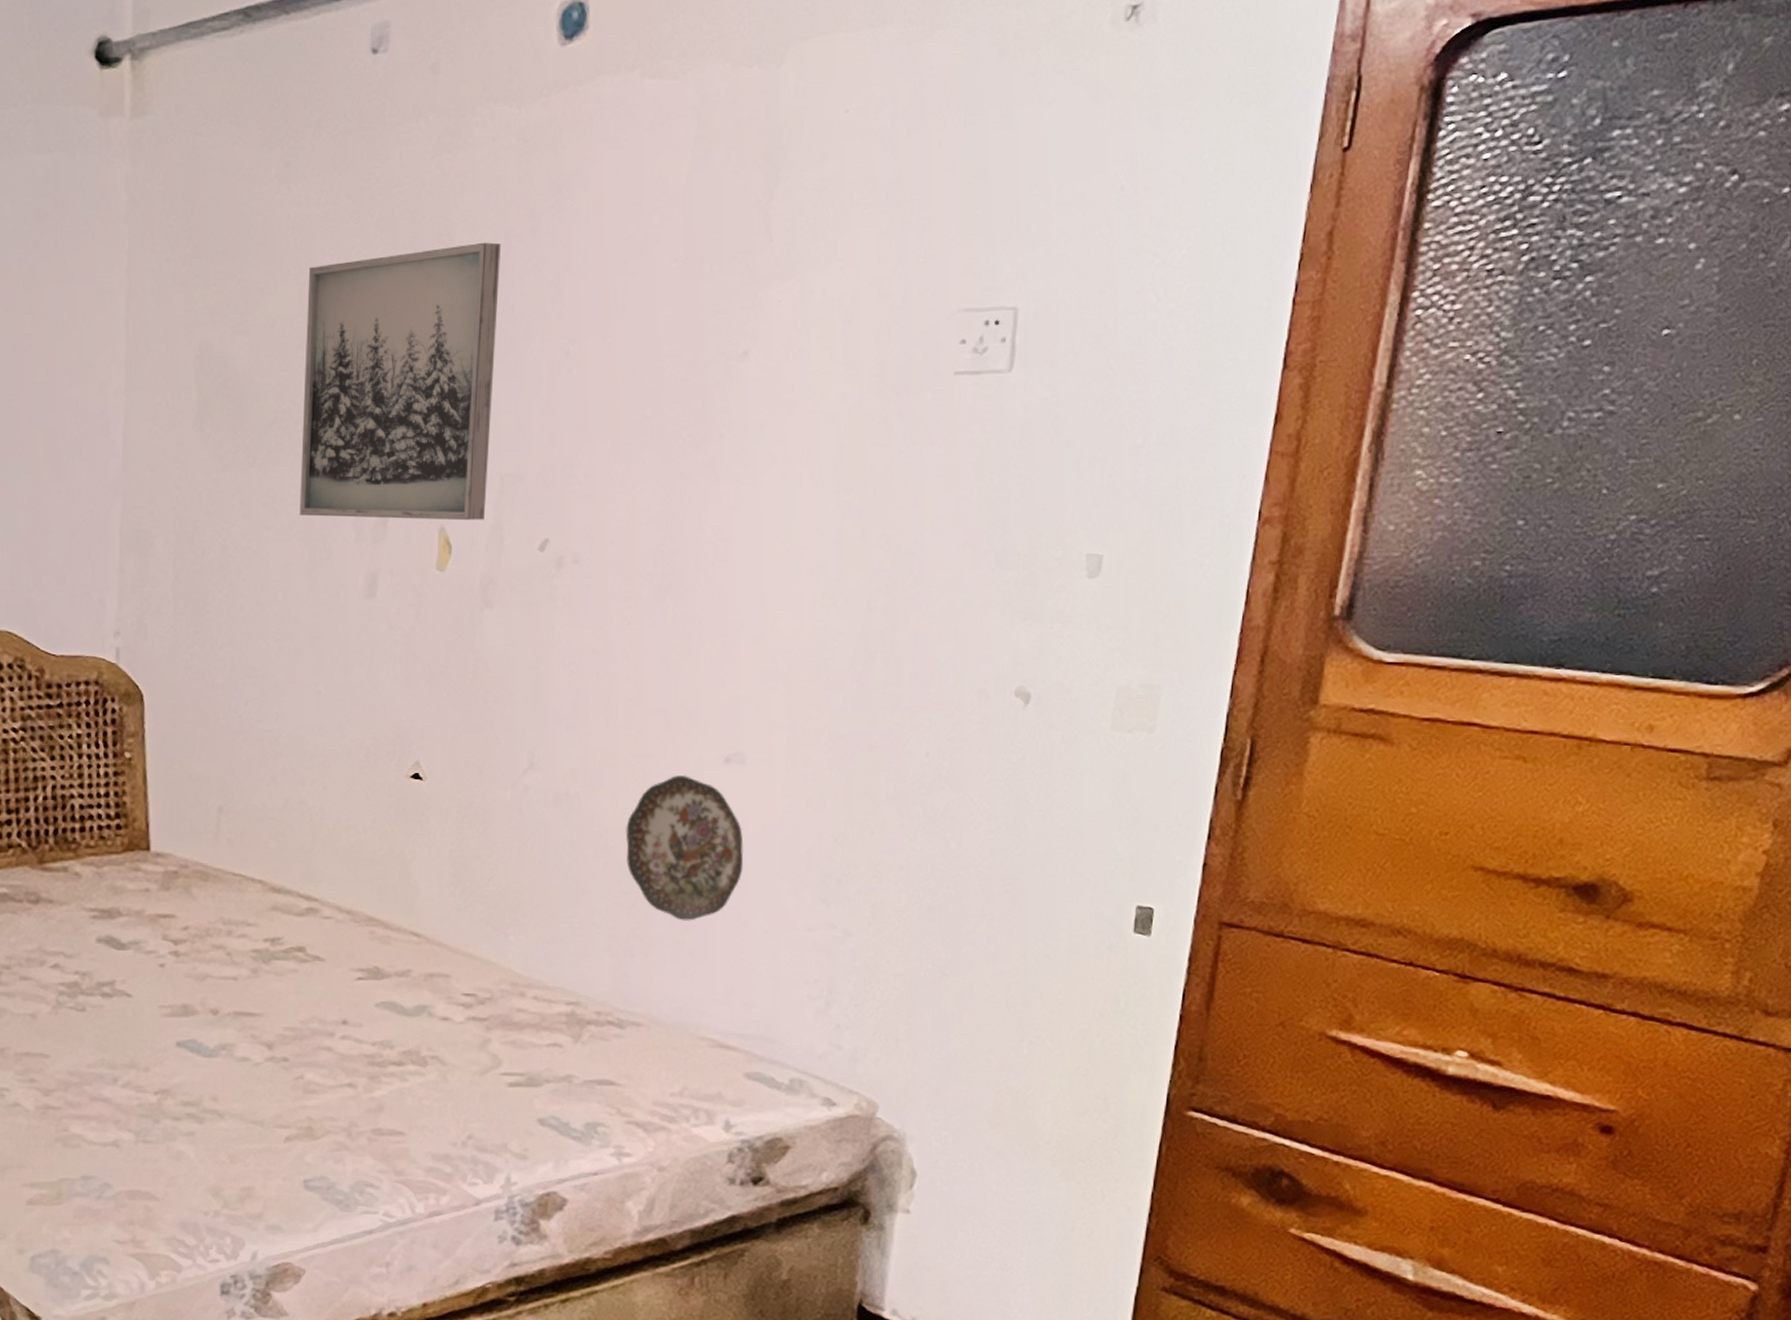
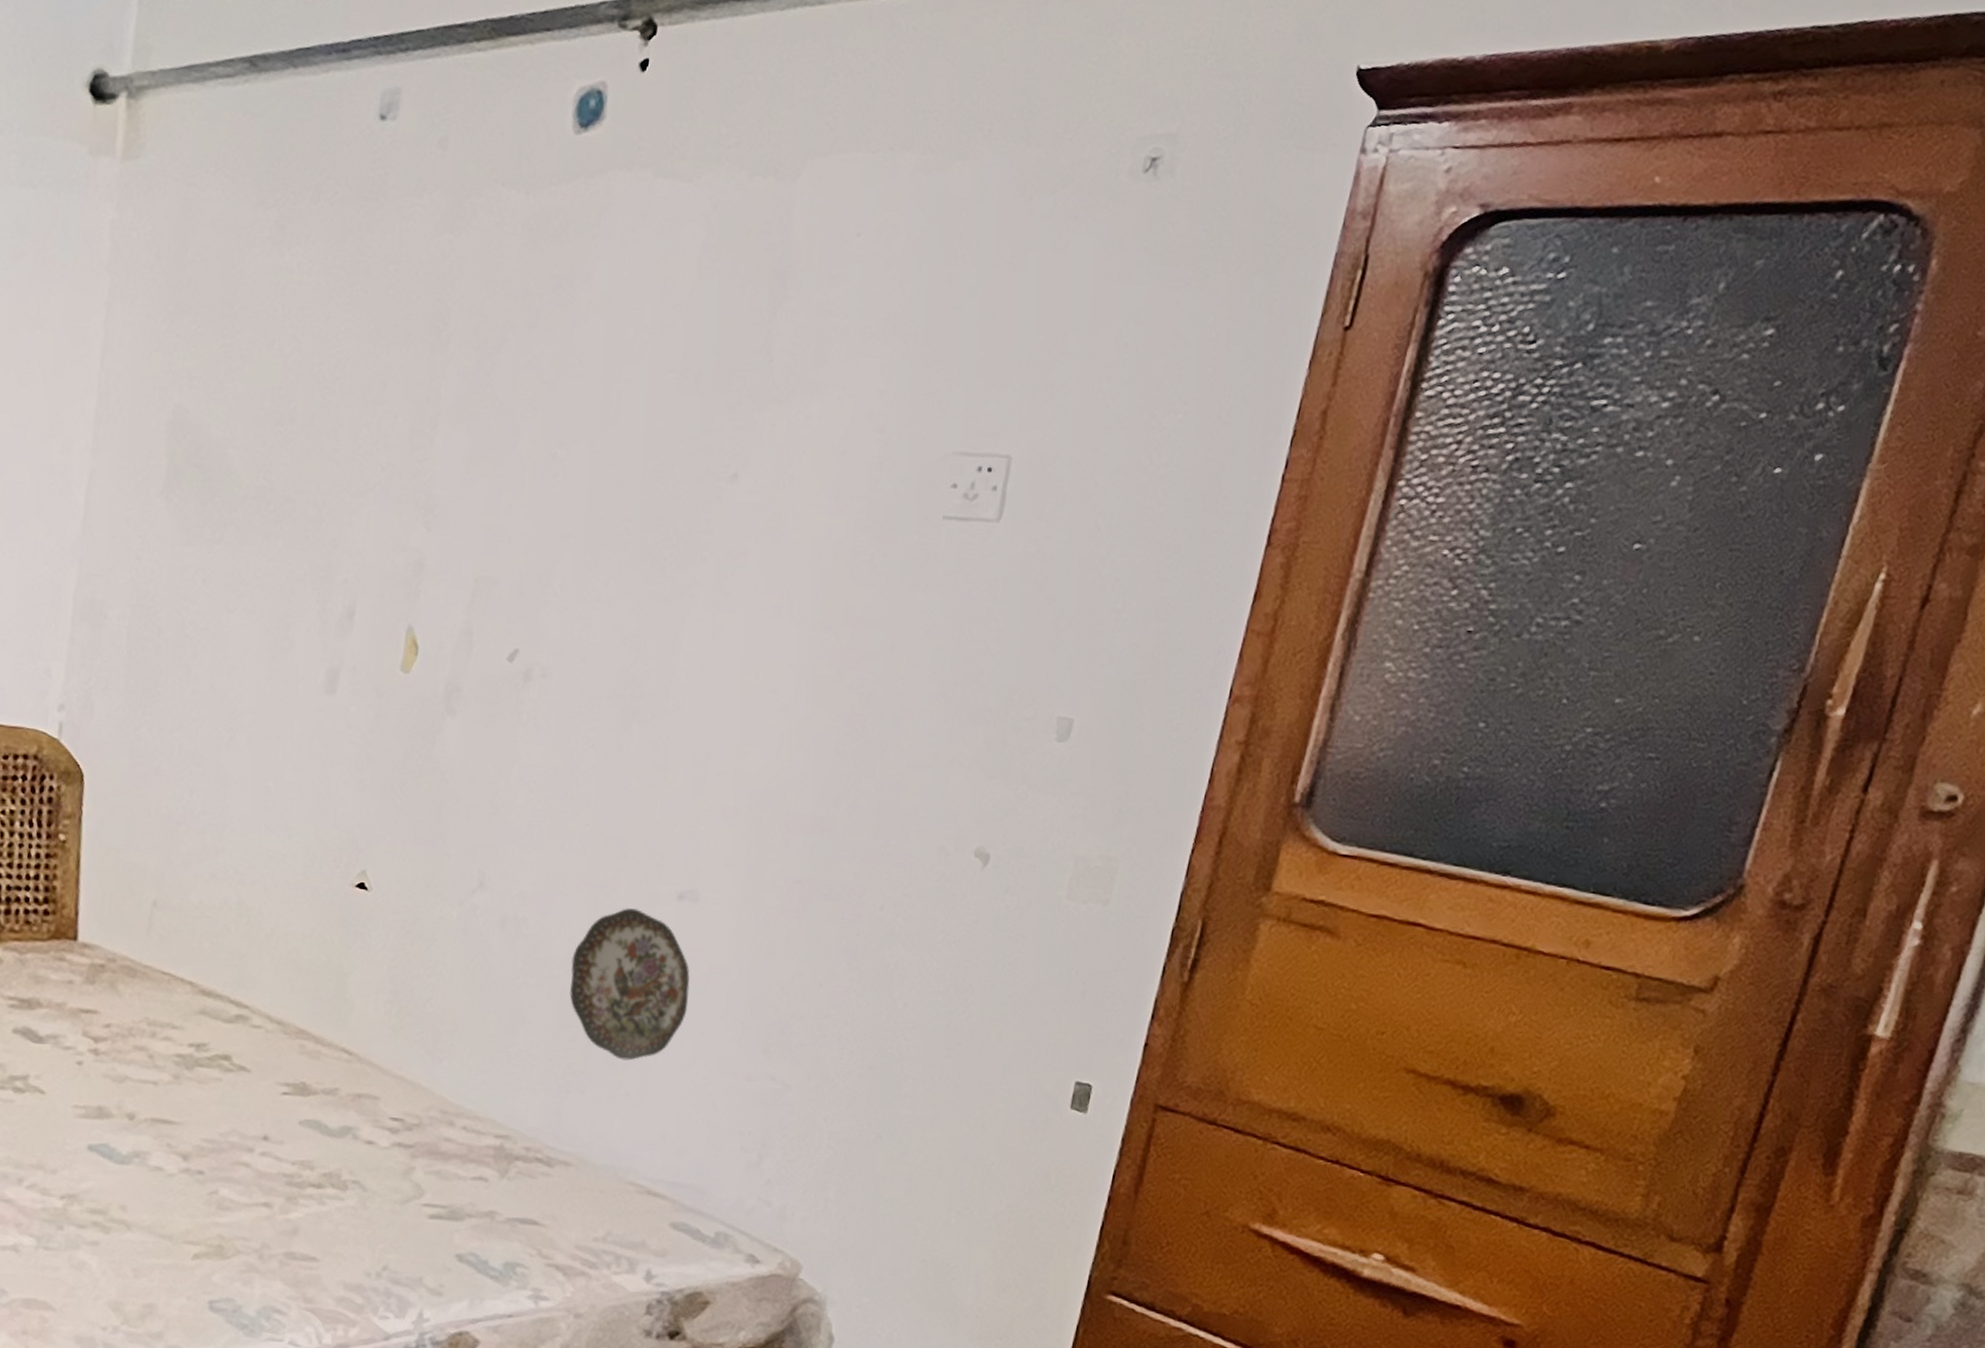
wall art: present [299,242,501,520] -> none [263,331,496,623]

